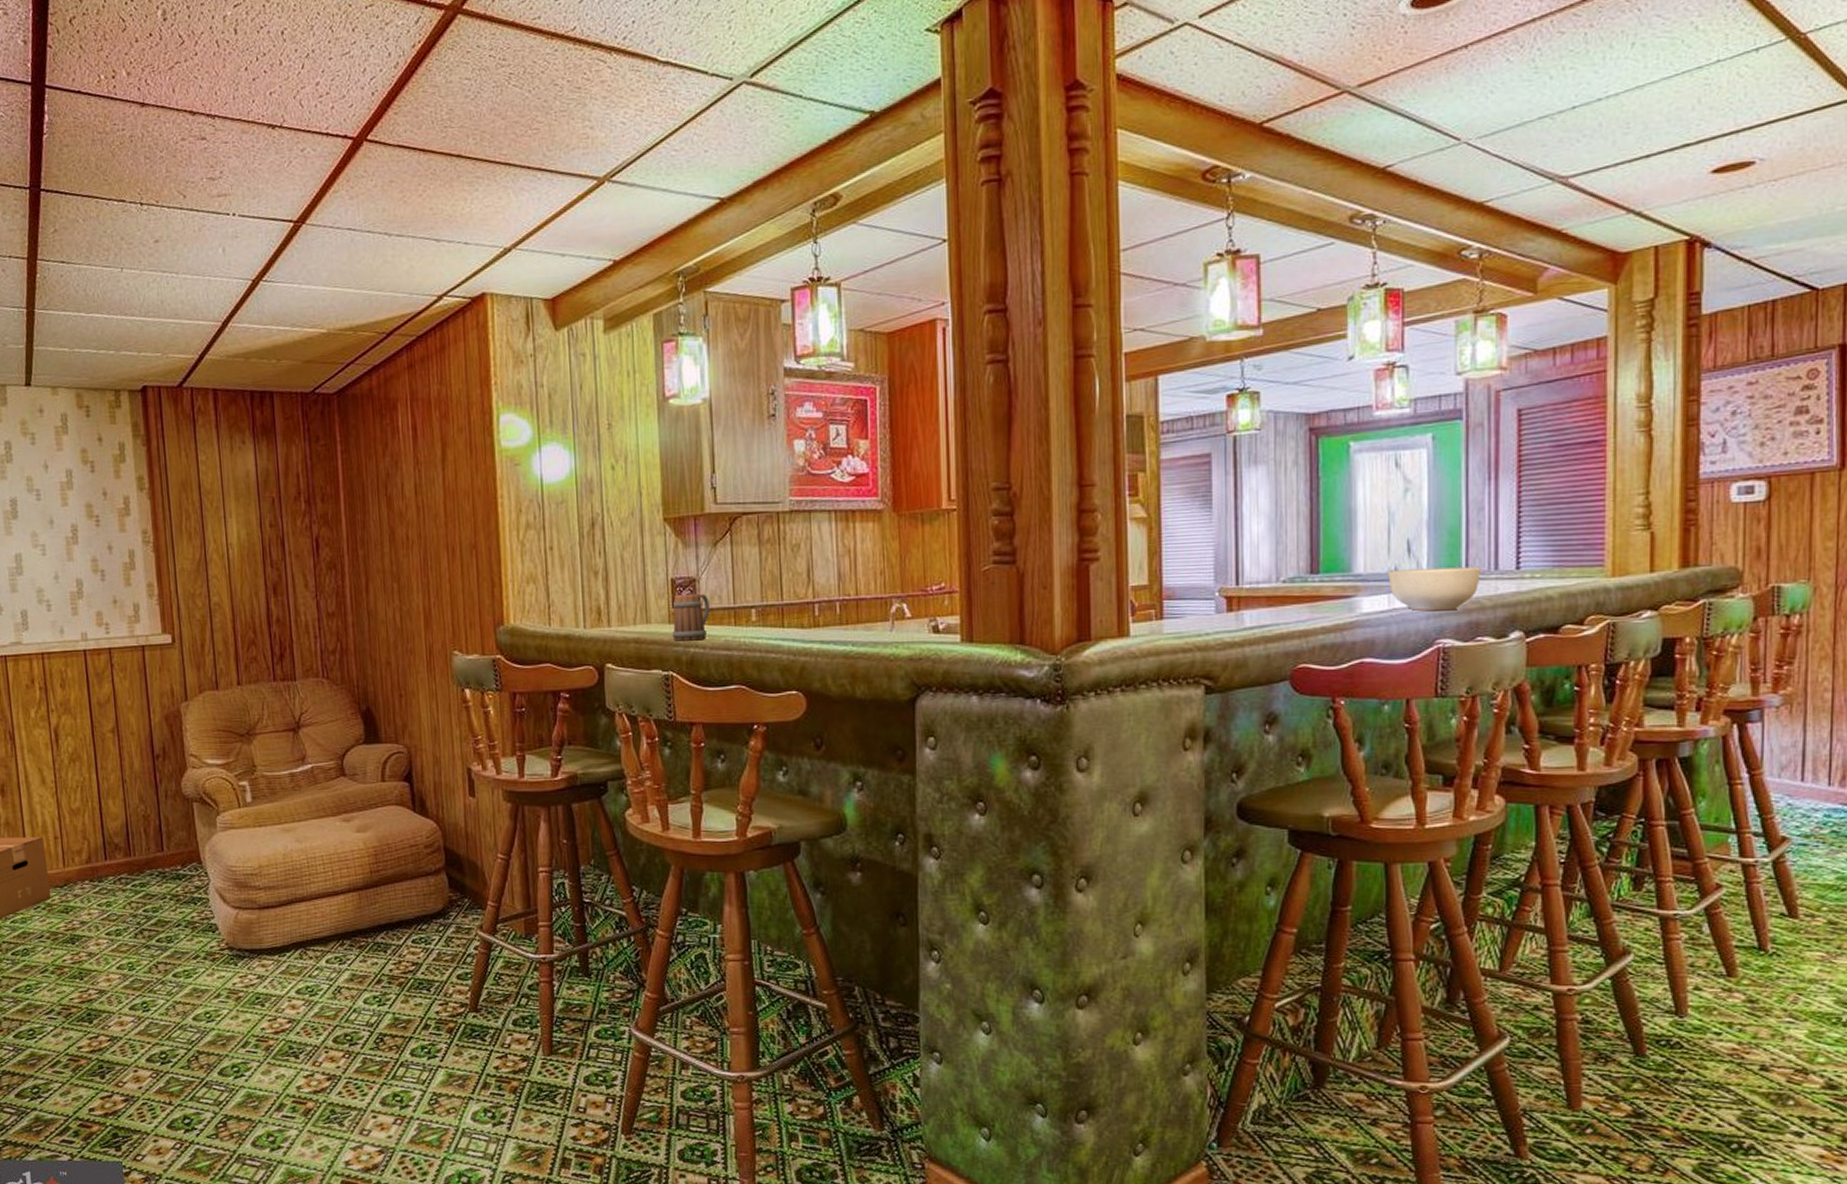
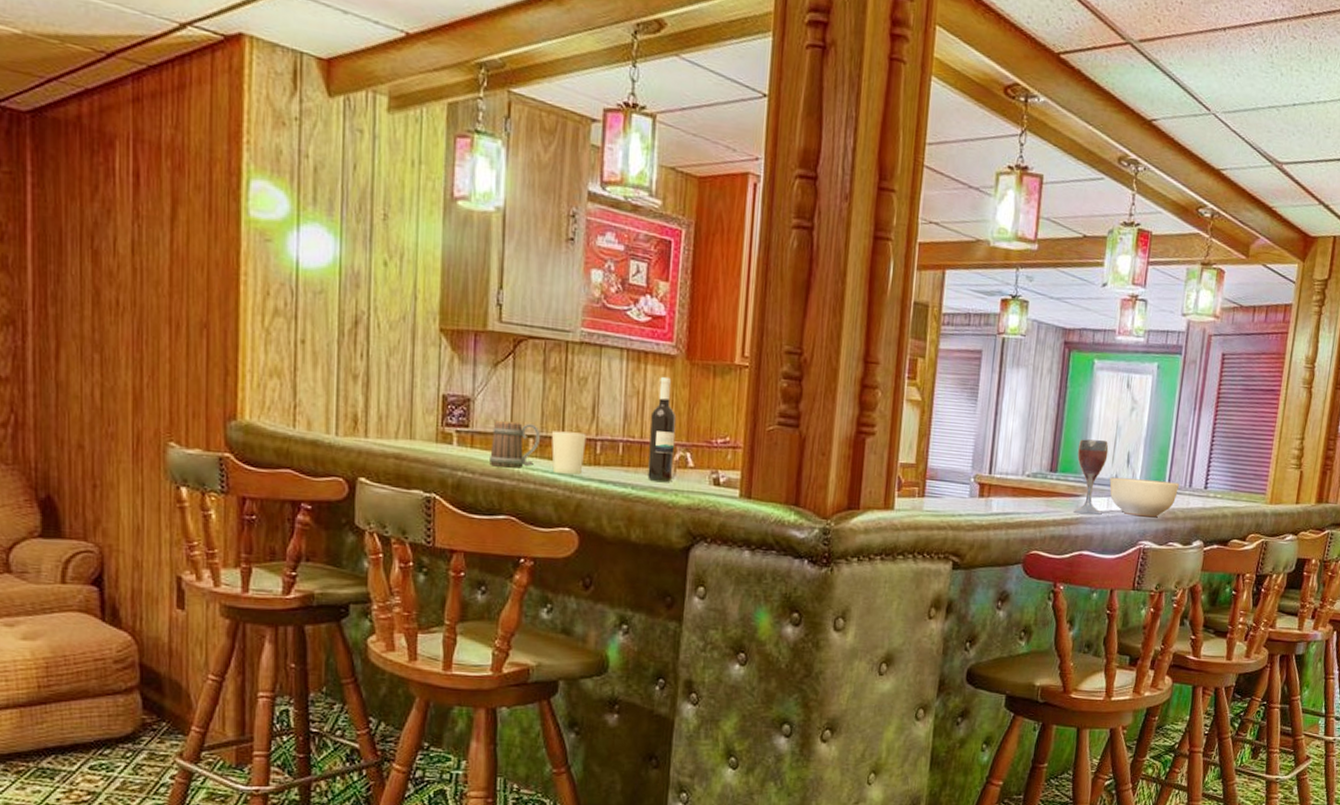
beer mug: present [672,593,710,643] -> none [438,412,483,466]
beer mug: none [717,594,761,641] -> present [489,421,540,469]
cup: none [771,597,805,639] -> present [551,430,586,475]
wine bottle: none [864,531,891,636] -> present [647,376,677,482]
cup: none [1343,531,1383,618] -> present [1074,439,1109,516]

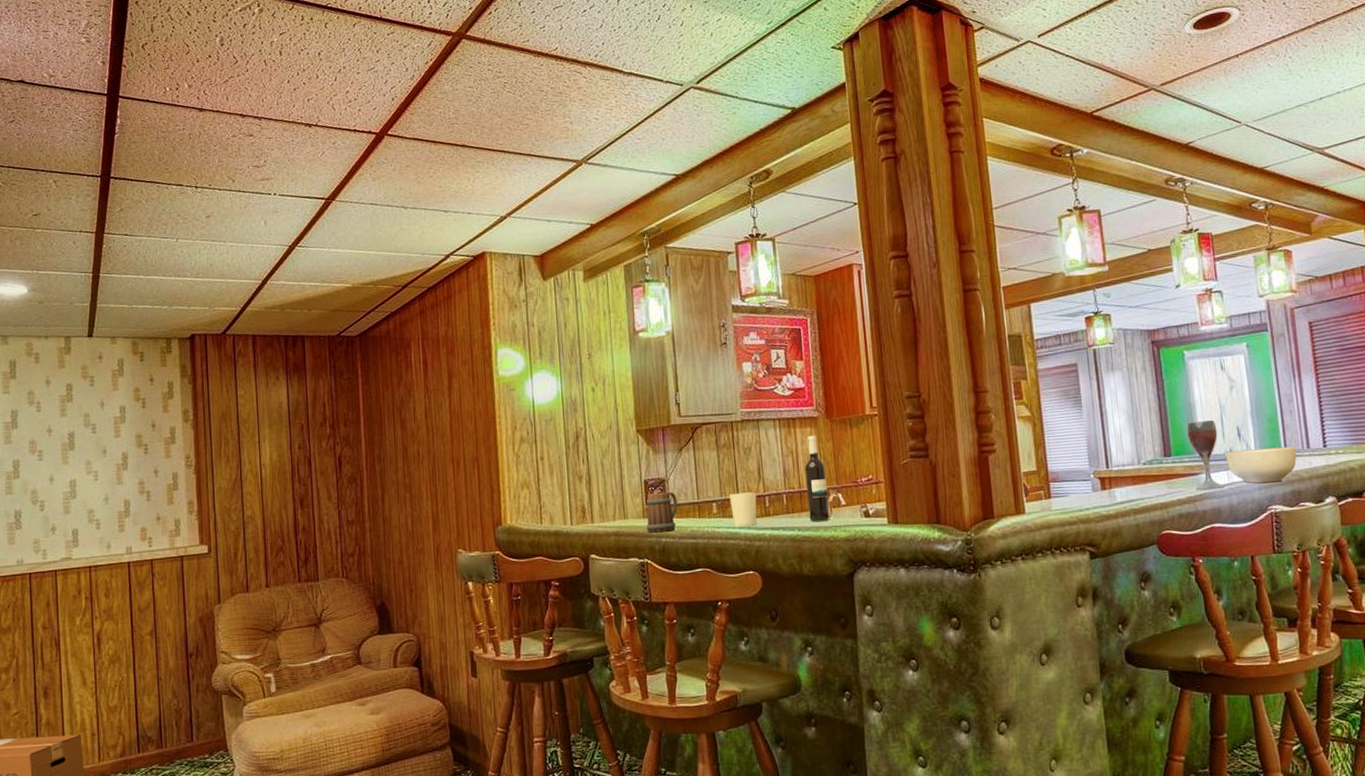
beer mug: none [438,412,483,466] -> present [646,491,678,534]
beer mug: present [489,421,540,469] -> none [684,491,721,531]

